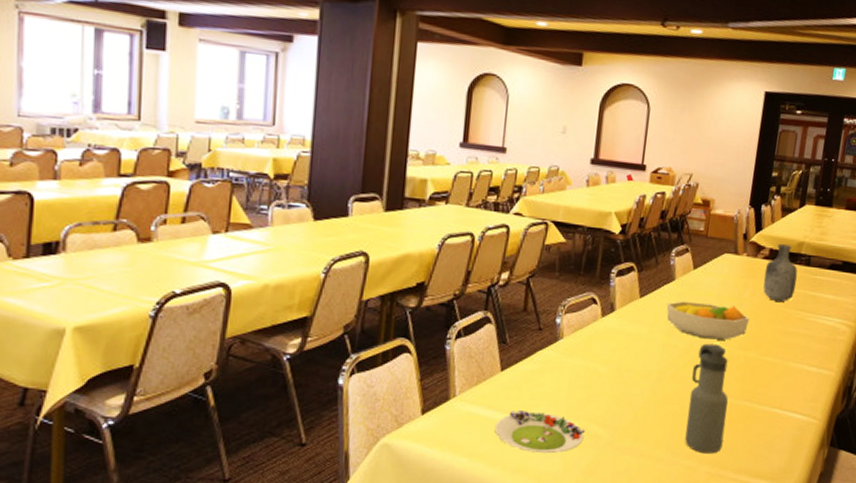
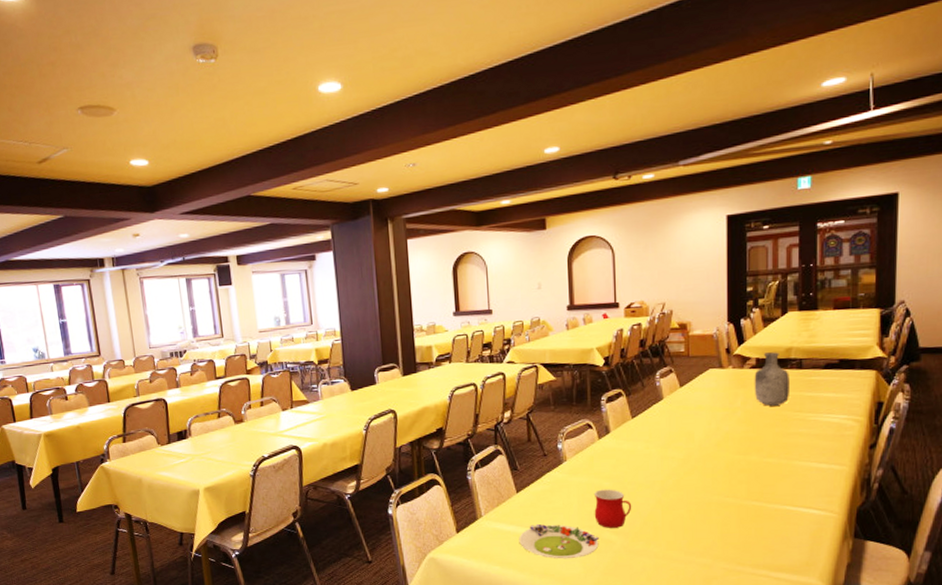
mug: none [583,375,626,421] -> present [593,489,632,528]
fruit bowl: present [666,301,749,340] -> none [658,415,745,448]
water bottle: present [685,343,729,454] -> none [695,451,736,552]

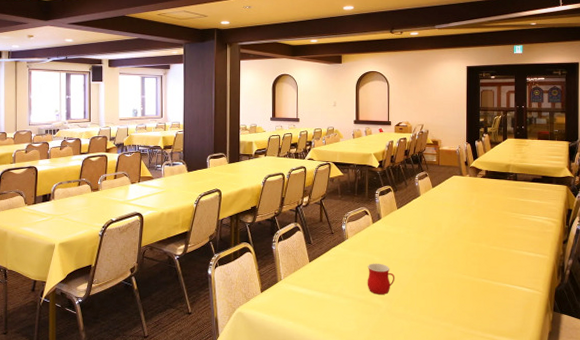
salad plate: present [519,524,599,559] -> none [309,289,370,318]
vase: present [754,352,789,406] -> none [484,167,508,207]

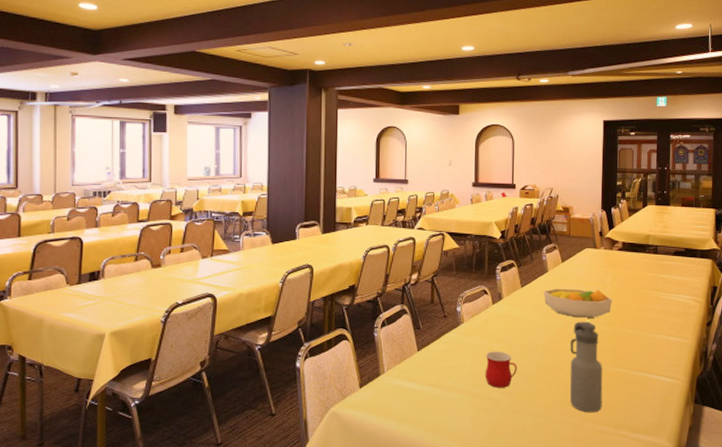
fruit bowl: none [416,210,477,236] -> present [543,288,612,318]
water bottle: none [441,238,471,318] -> present [570,321,603,413]

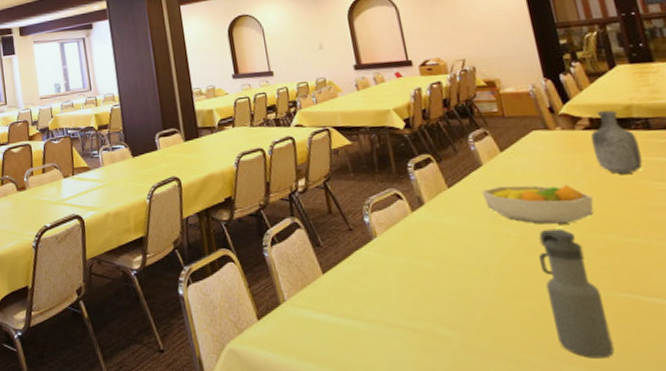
mug: present [485,351,518,388] -> none [415,272,467,321]
vase: none [620,238,648,284] -> present [590,110,643,174]

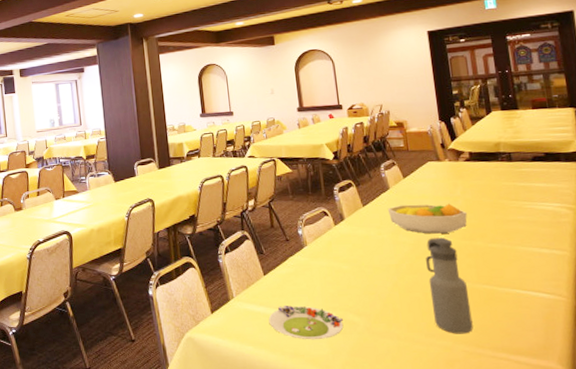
salad plate: none [331,313,432,359] -> present [268,306,344,340]
vase: present [590,110,643,174] -> none [469,146,504,195]

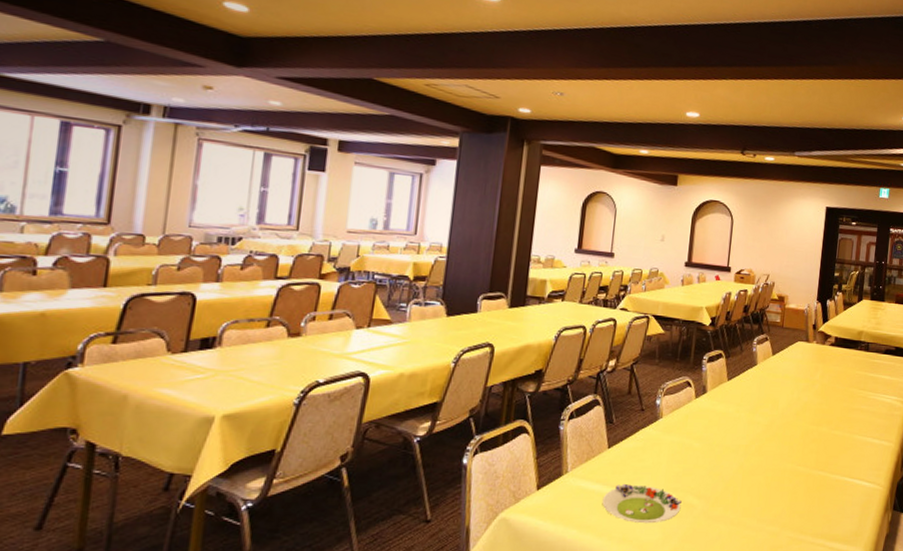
fruit bowl: present [387,203,467,234] -> none [750,383,820,417]
water bottle: present [426,237,473,334] -> none [769,420,806,520]

